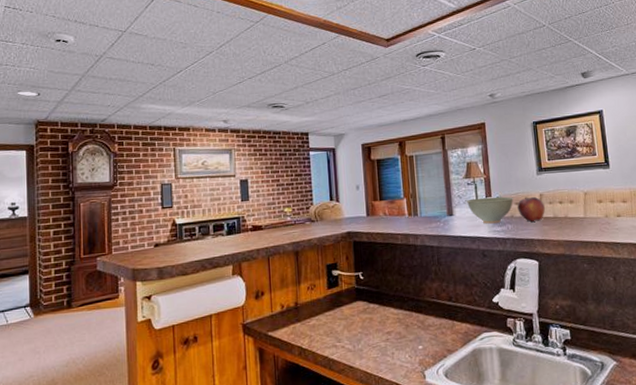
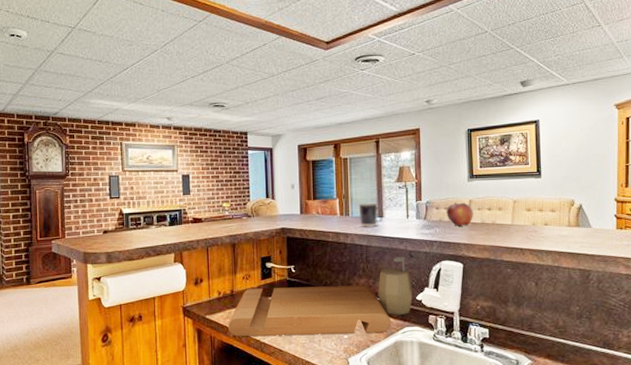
cutting board: none [292,289,468,354] -> present [227,285,392,337]
mug: none [427,201,454,227] -> present [358,202,384,227]
soap dispenser: none [452,256,489,321] -> present [378,257,413,315]
bowl: present [466,196,514,224] -> none [396,201,444,227]

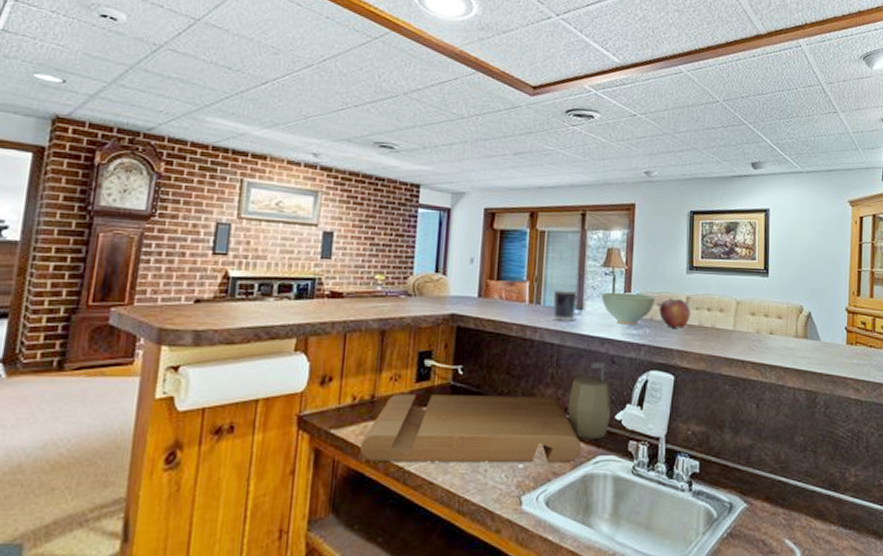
bowl: none [396,201,444,227] -> present [600,292,657,325]

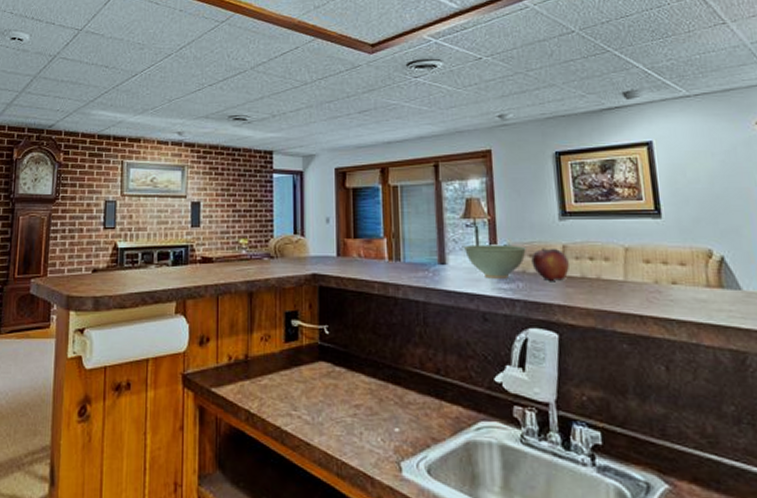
cutting board: present [359,394,582,461] -> none [238,354,460,427]
mug: present [553,289,584,321] -> none [412,244,447,277]
soap dispenser: present [568,362,612,439] -> none [440,319,489,403]

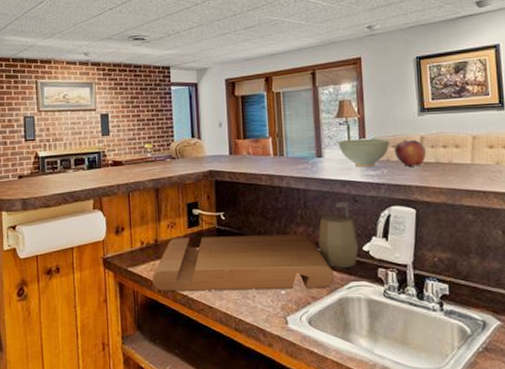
cutting board: none [238,354,460,427] -> present [151,234,335,291]
soap dispenser: none [440,319,489,403] -> present [318,201,359,268]

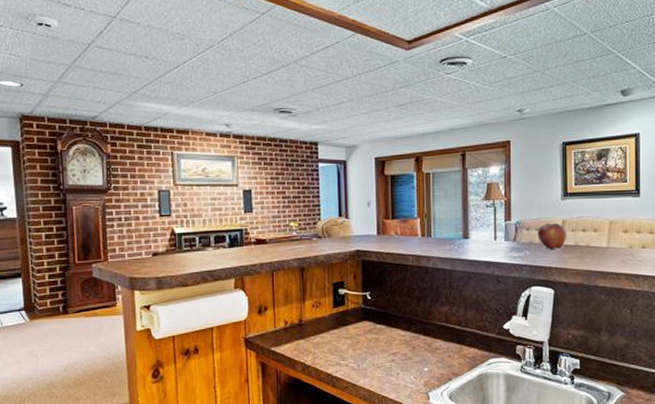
cutting board: present [151,234,335,291] -> none [295,313,476,370]
soap dispenser: present [318,201,359,268] -> none [462,282,499,345]
bowl: present [337,138,391,167] -> none [483,221,535,249]

